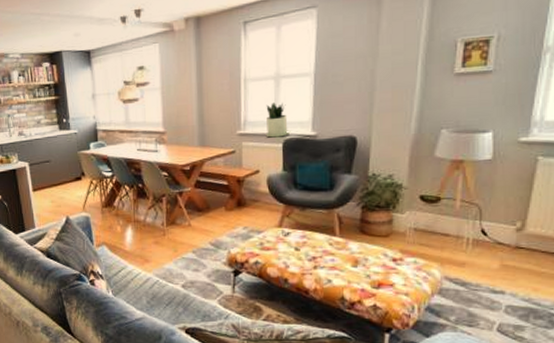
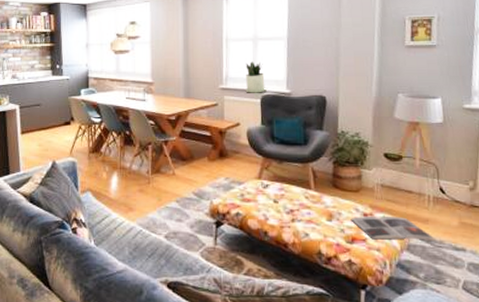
magazine: none [378,260,470,284] -> present [350,216,434,240]

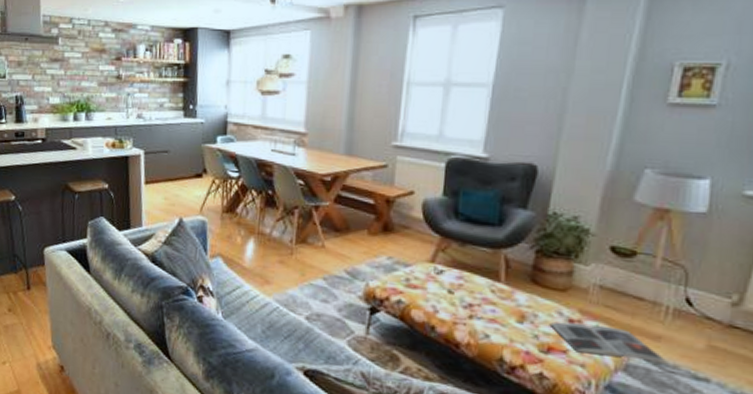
planter: present [245,61,267,93] -> none [426,113,455,156]

